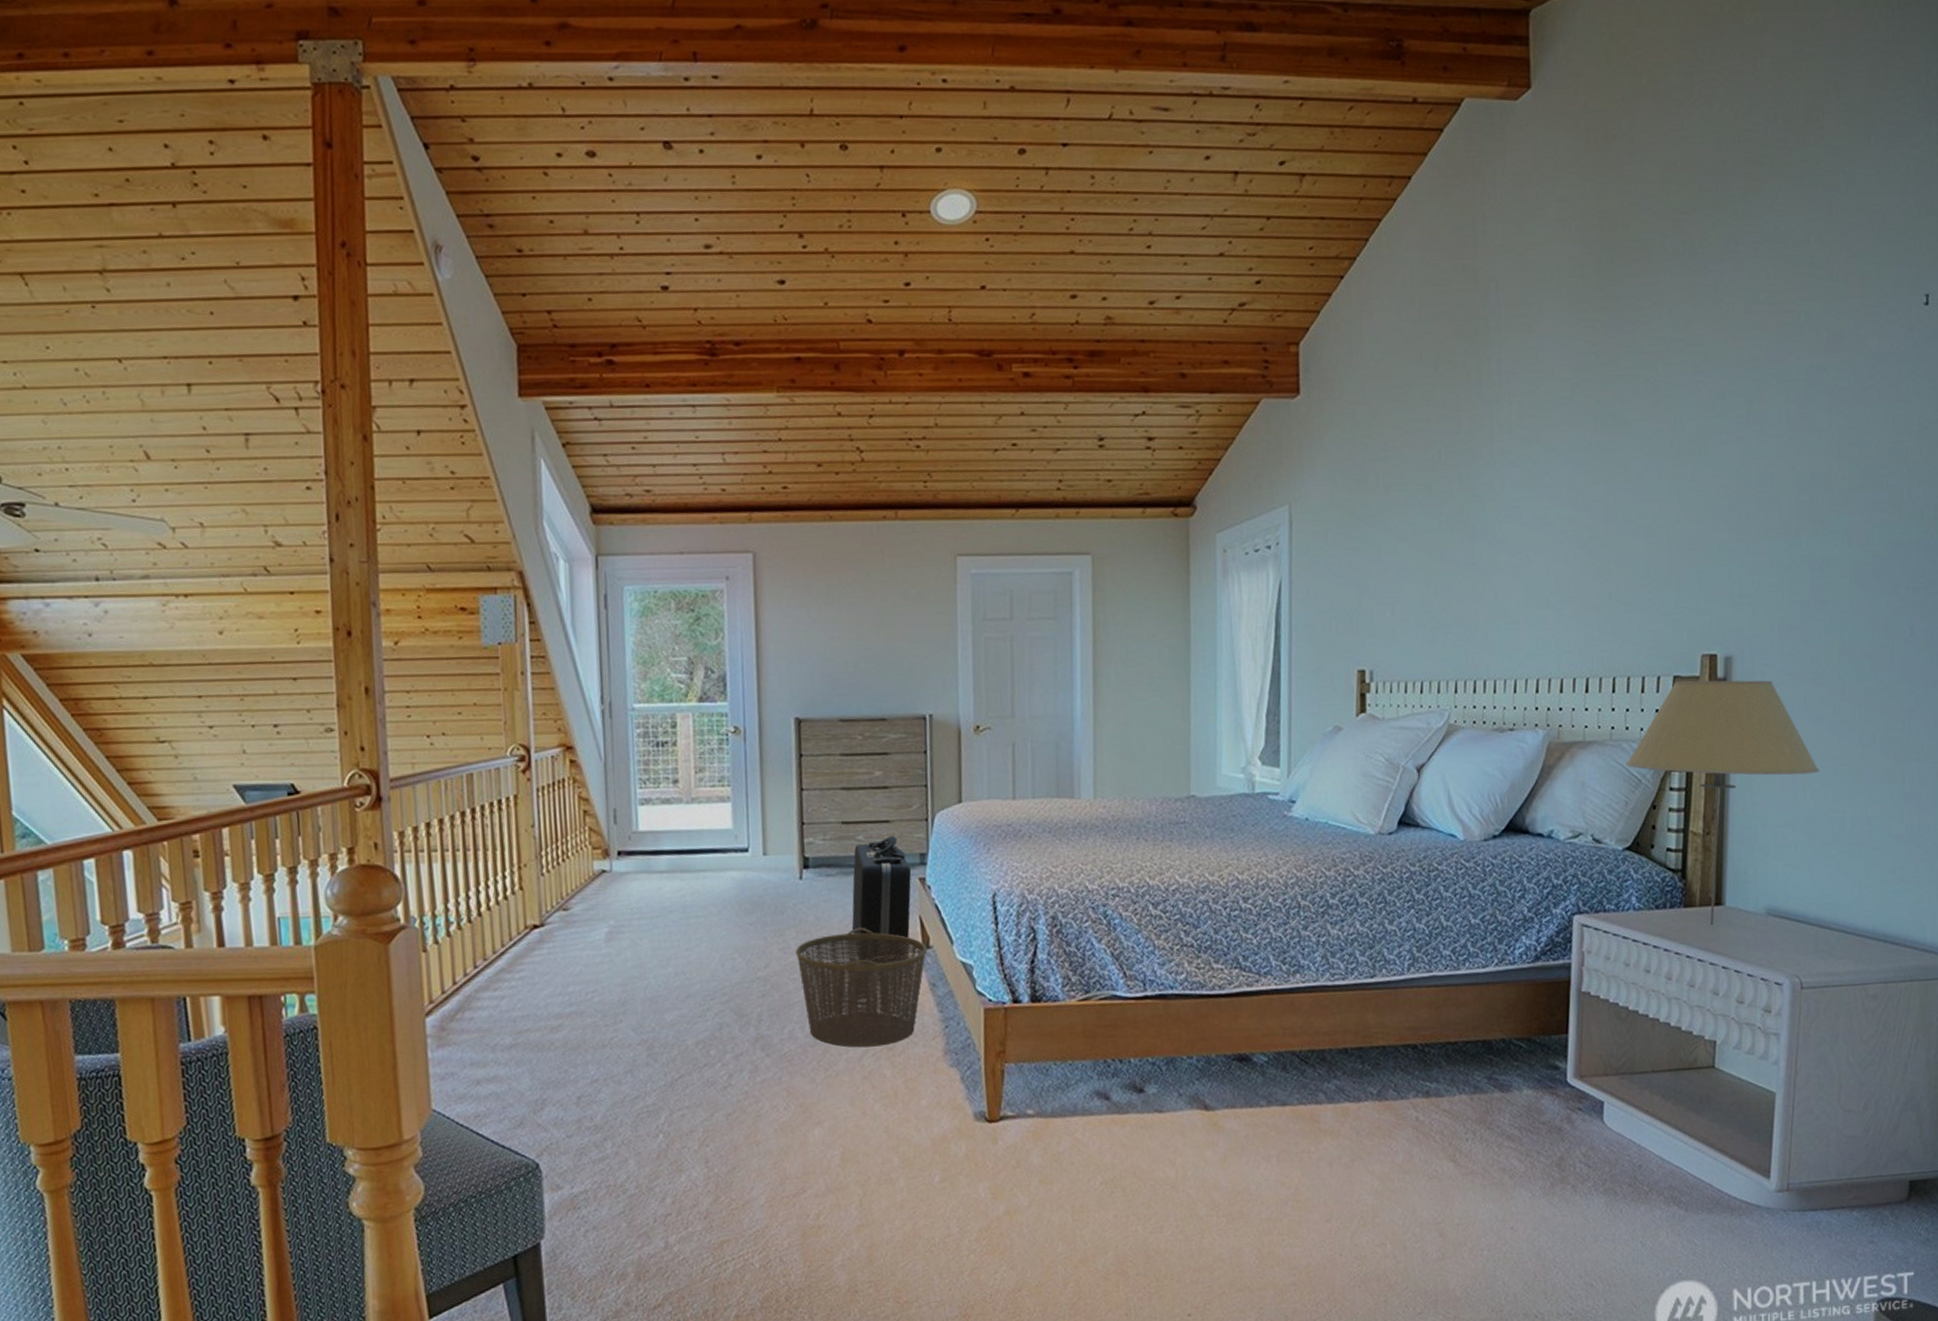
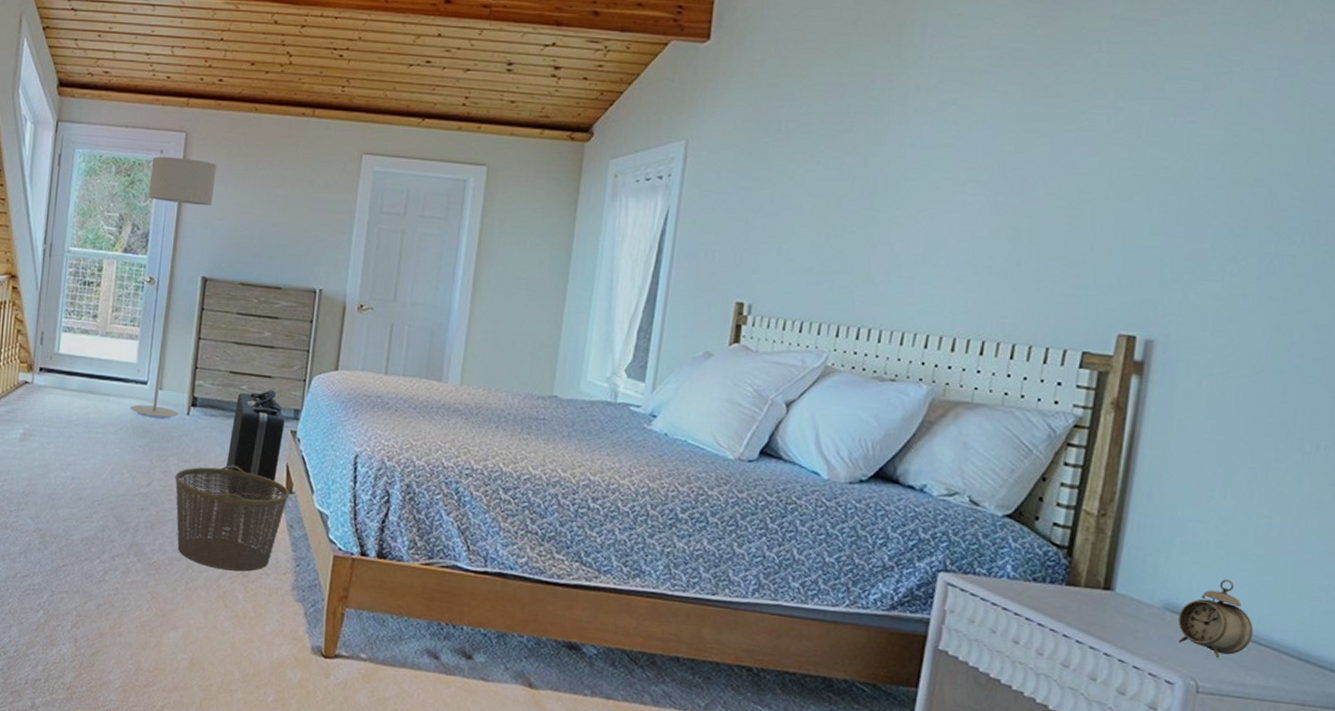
floor lamp: none [717,583,796,889] -> present [130,156,217,419]
table lamp: present [1626,680,1820,926] -> none [1016,357,1247,609]
alarm clock: none [1779,877,1840,952] -> present [1177,579,1254,658]

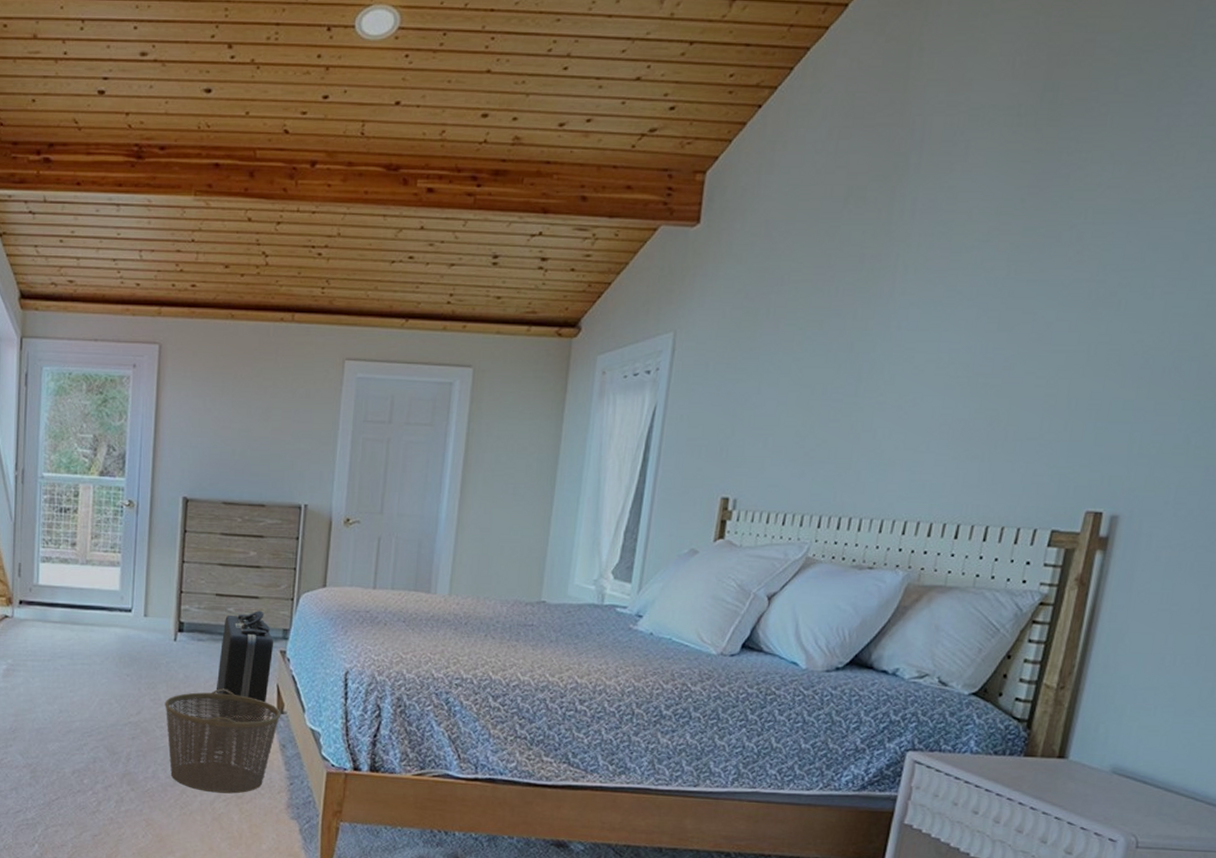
floor lamp: present [130,156,217,419] -> none [116,371,193,646]
alarm clock: present [1177,579,1254,658] -> none [1123,742,1192,814]

